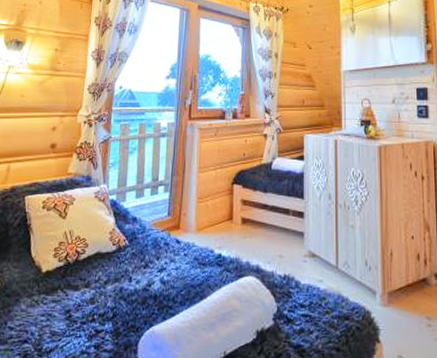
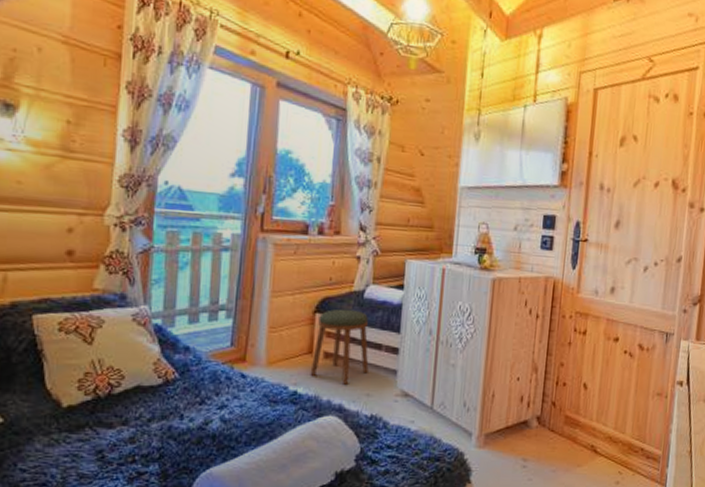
stool: none [231,179,279,247] -> present [310,308,369,385]

